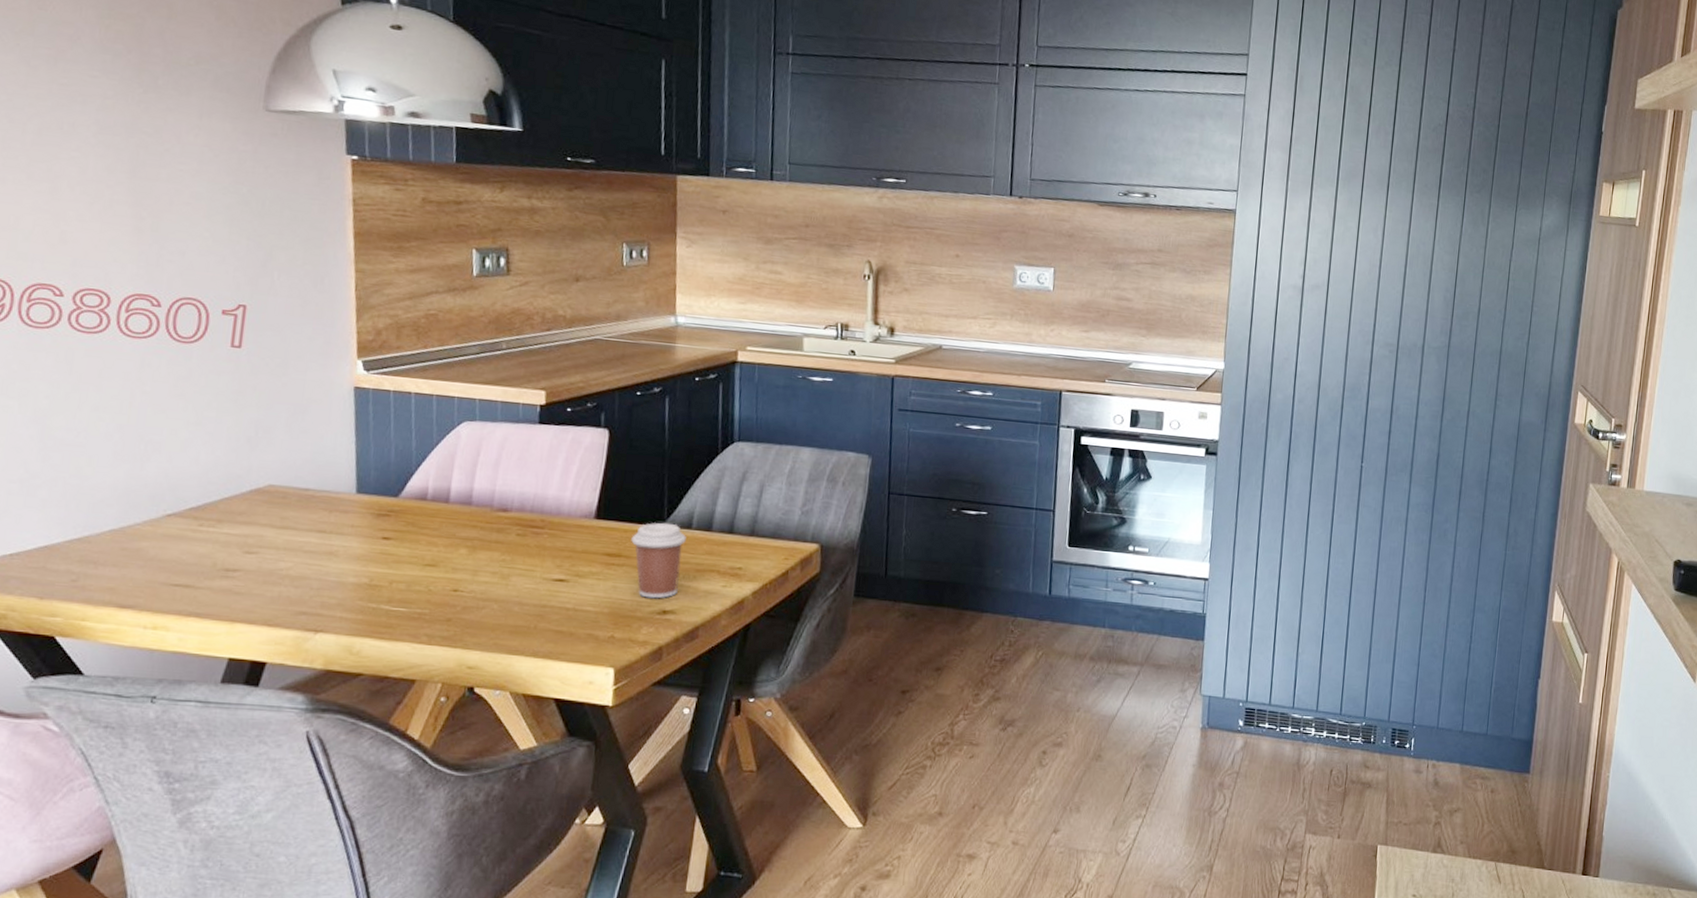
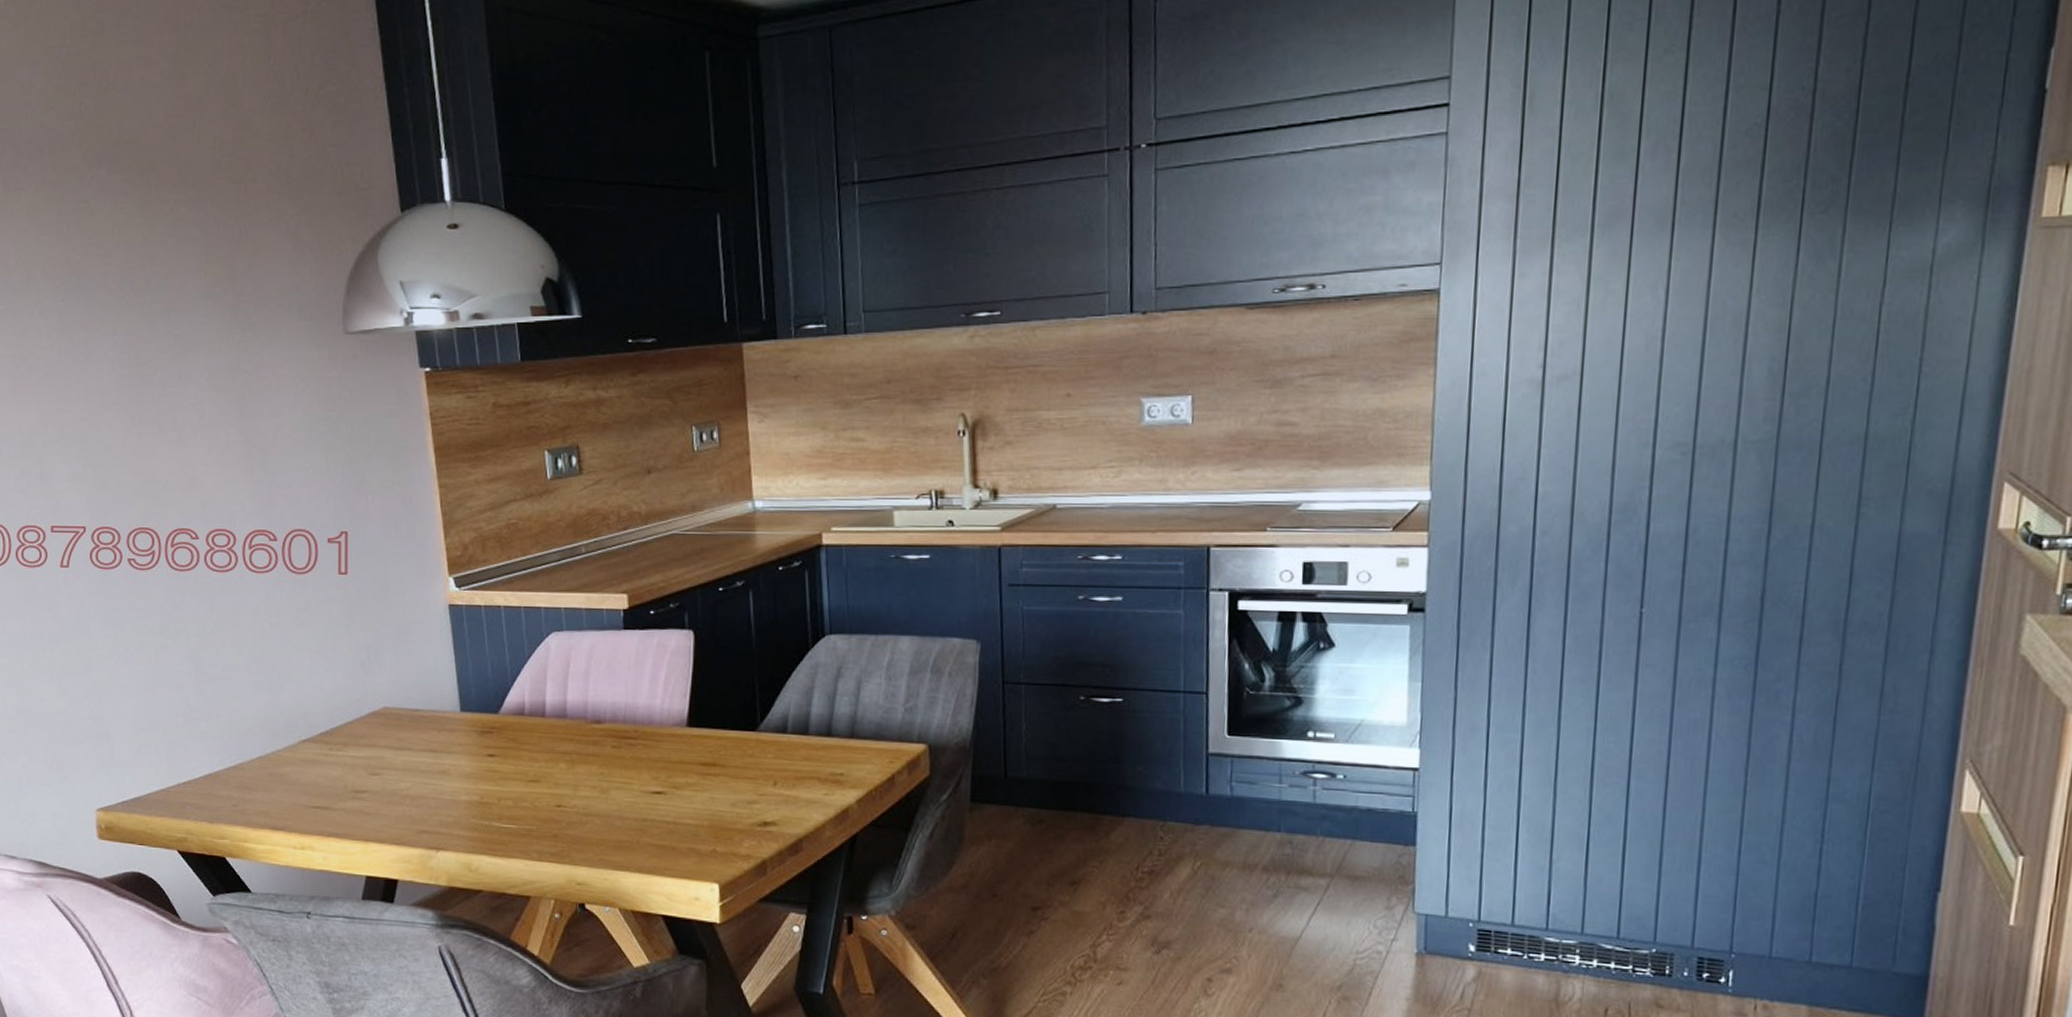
coffee cup: present [631,522,686,599] -> none [725,727,782,810]

